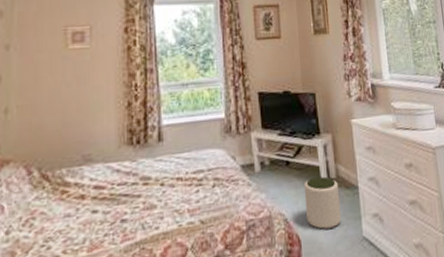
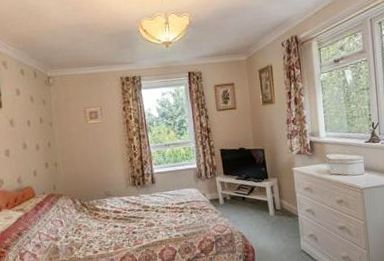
plant pot: present [303,176,342,229] -> none [256,208,285,243]

